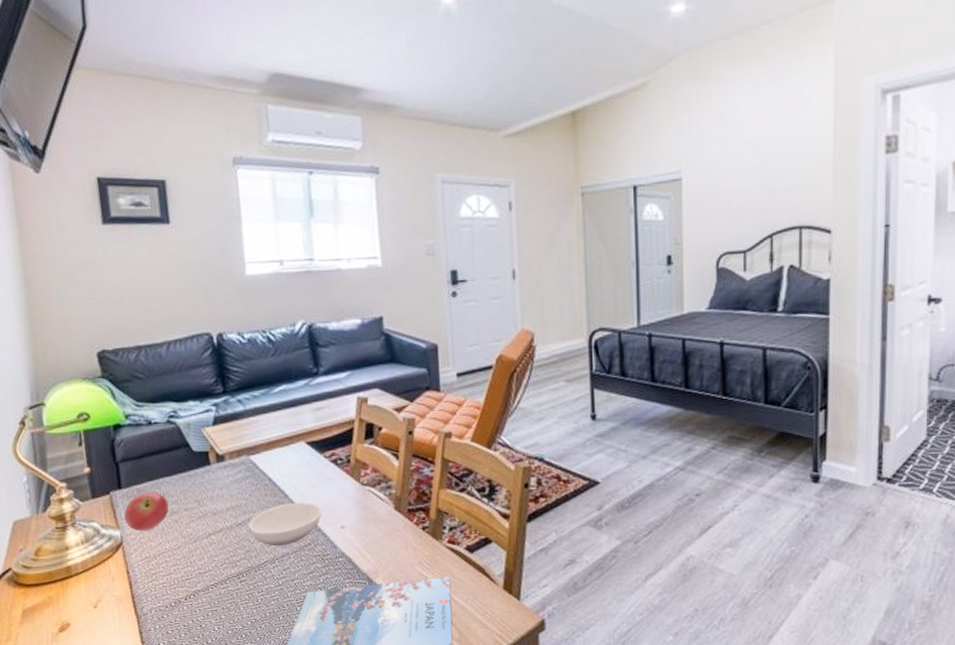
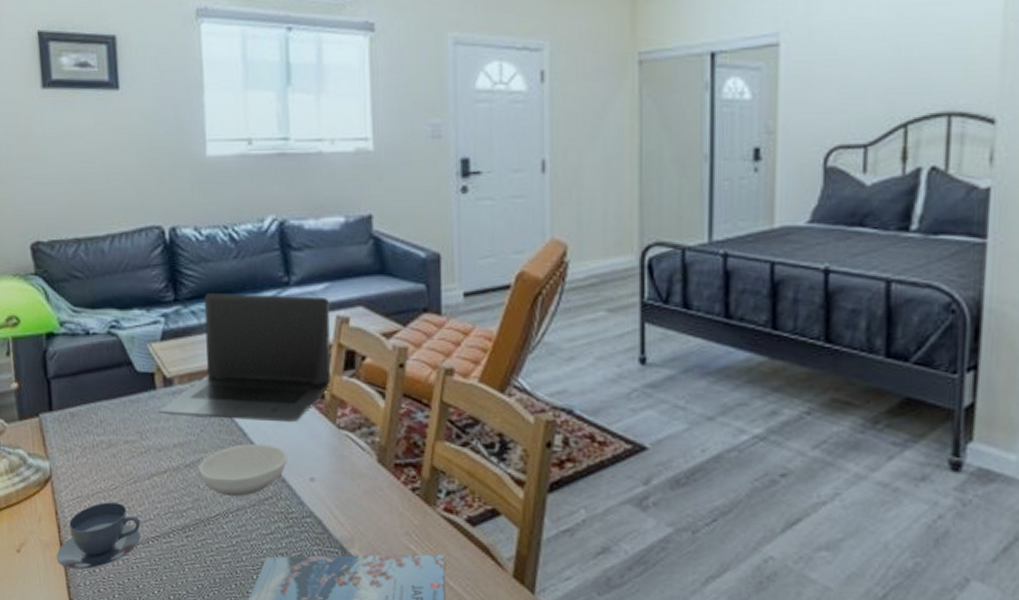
fruit: present [124,492,169,531] -> none [54,417,106,465]
teacup: none [129,559,202,617] -> present [57,502,141,570]
laptop computer: none [213,383,355,485] -> present [158,293,331,423]

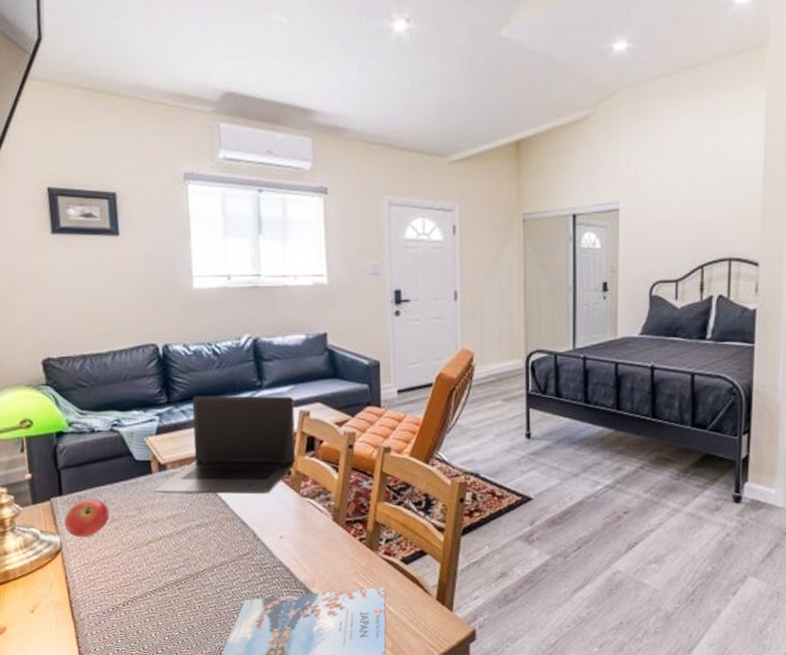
fruit: none [54,417,106,465] -> present [64,499,110,538]
teacup: present [57,502,141,570] -> none [67,566,140,623]
bowl: present [199,443,288,497] -> none [188,512,262,555]

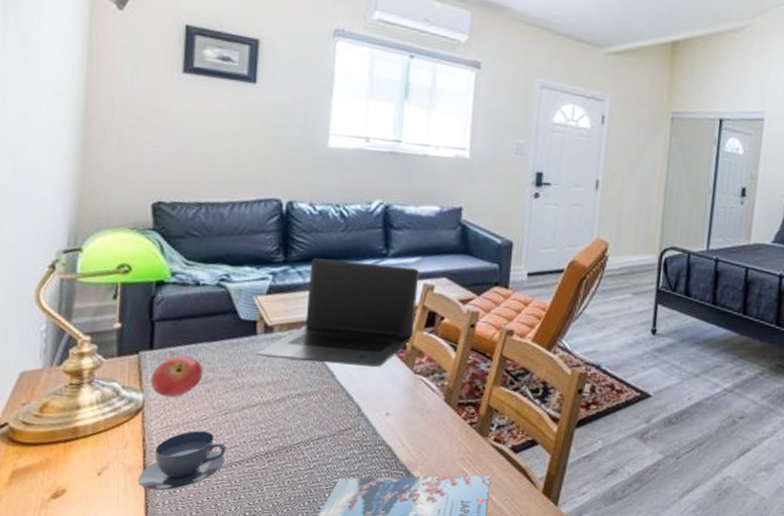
teacup: none [67,566,140,623] -> present [138,431,227,491]

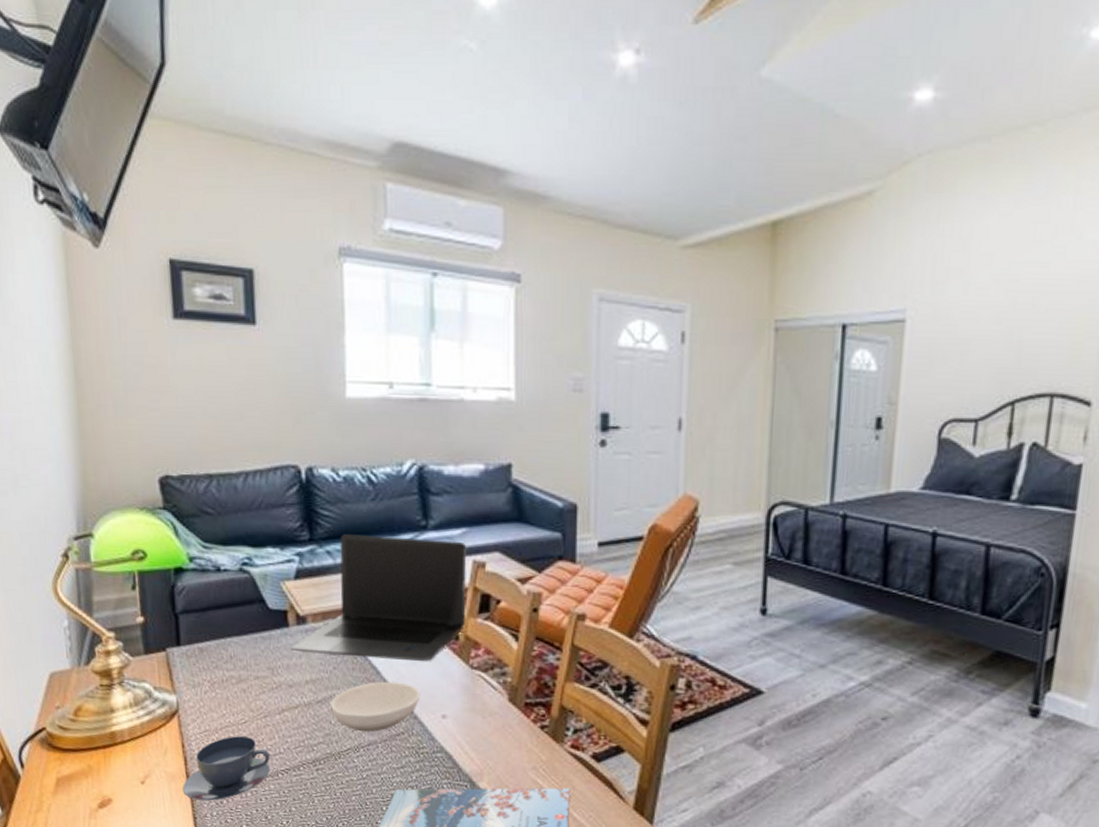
fruit: present [151,356,203,398] -> none [182,652,236,699]
bowl: none [287,383,369,428] -> present [331,681,421,733]

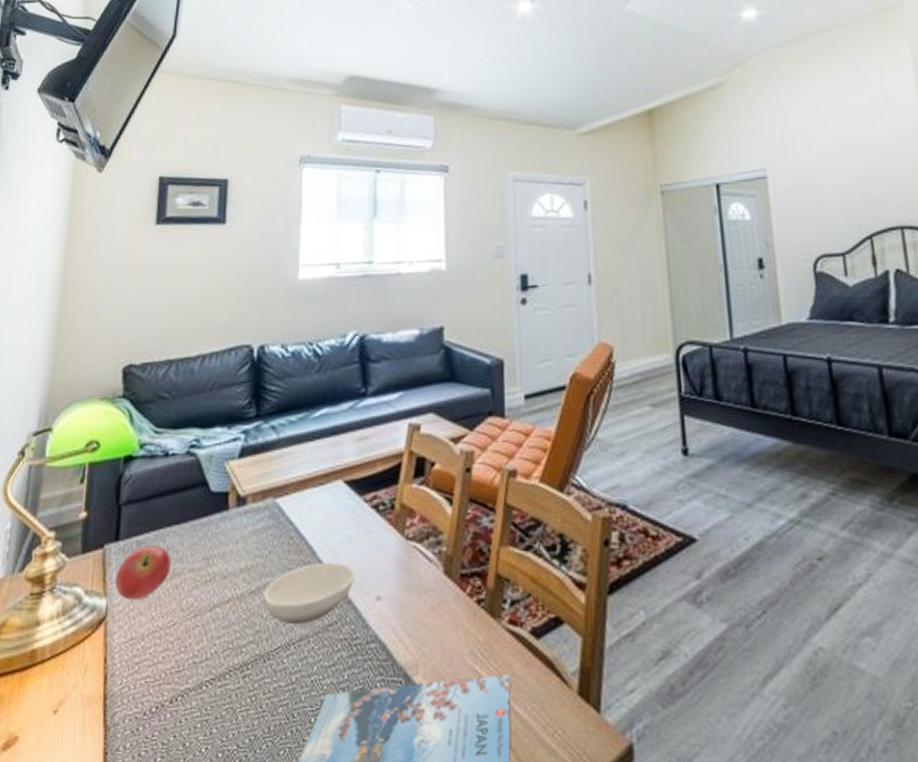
fruit: none [182,652,236,699] -> present [115,545,171,601]
teacup: present [183,736,271,801] -> none [97,642,196,729]
laptop computer: present [291,534,467,662] -> none [229,405,403,537]

